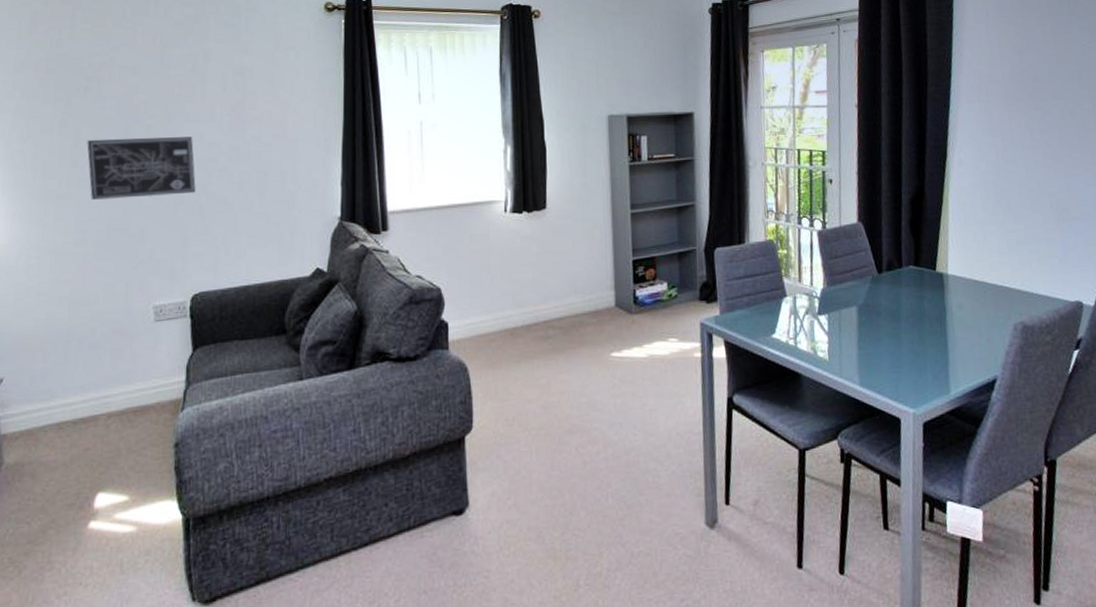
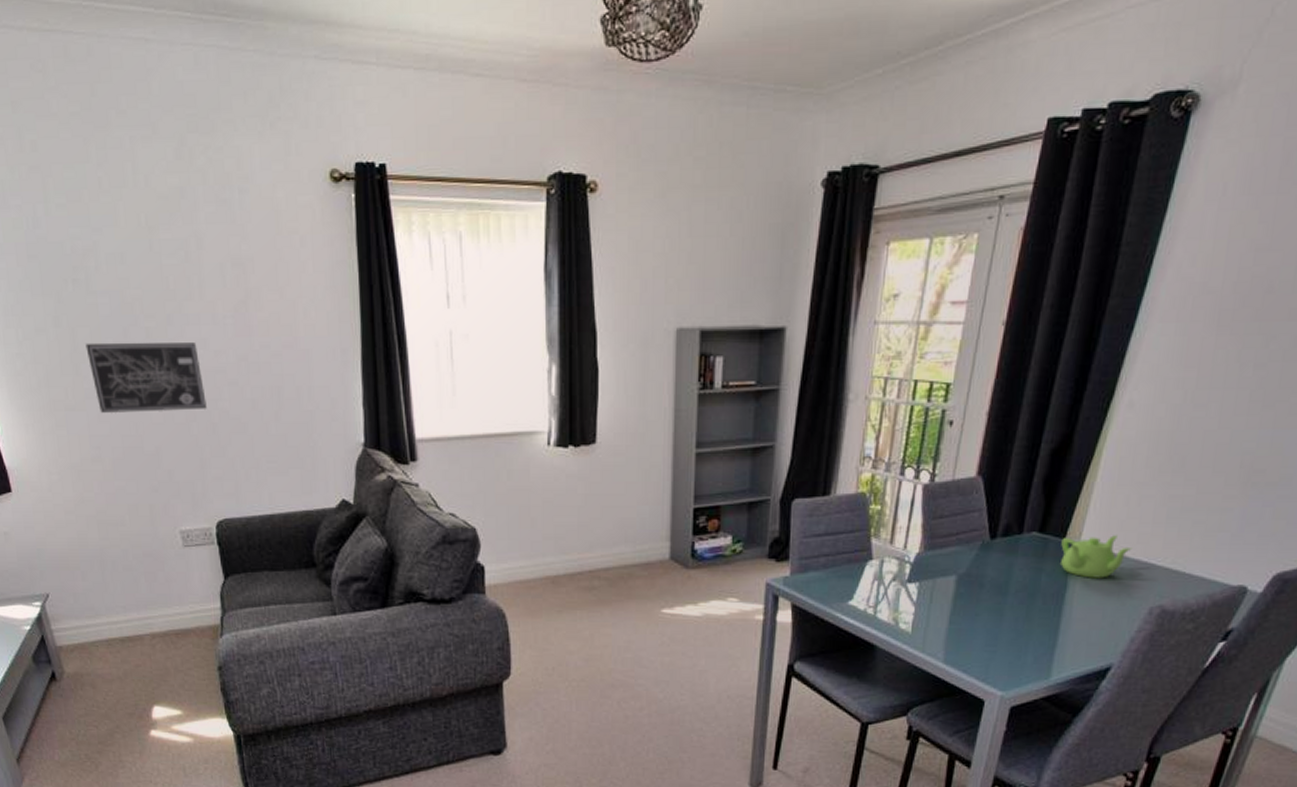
teapot: none [933,265,989,302] -> present [1061,535,1133,578]

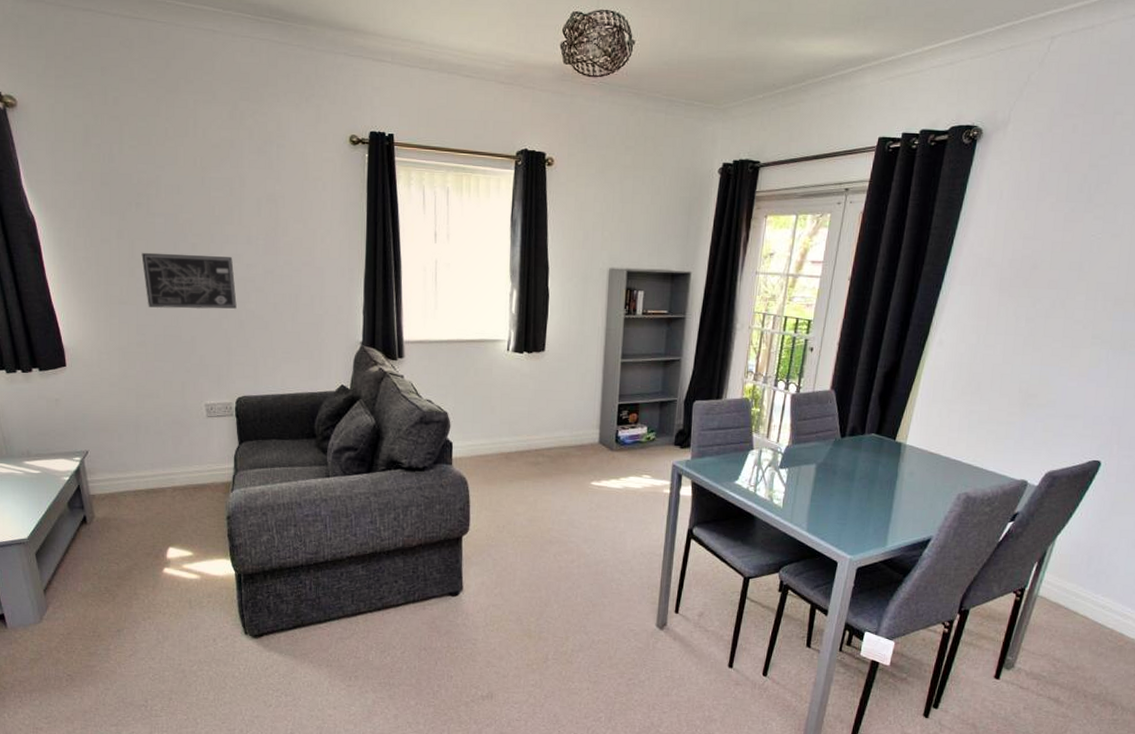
teapot: present [1061,535,1133,578] -> none [893,438,944,471]

